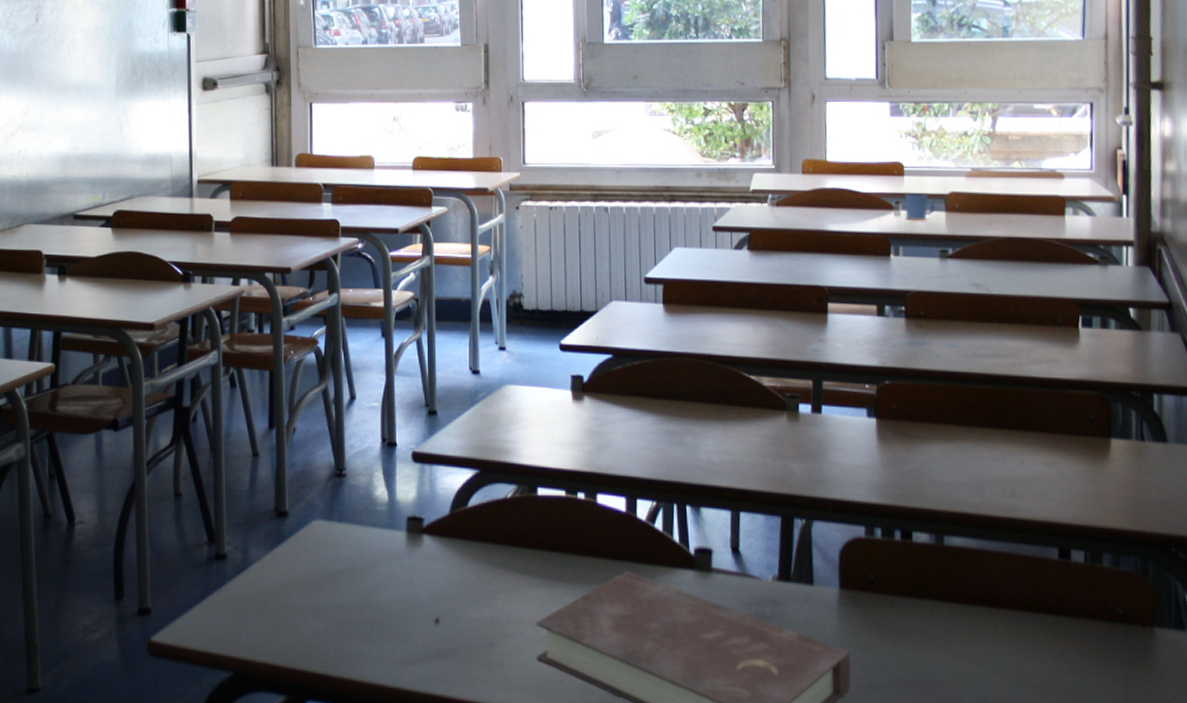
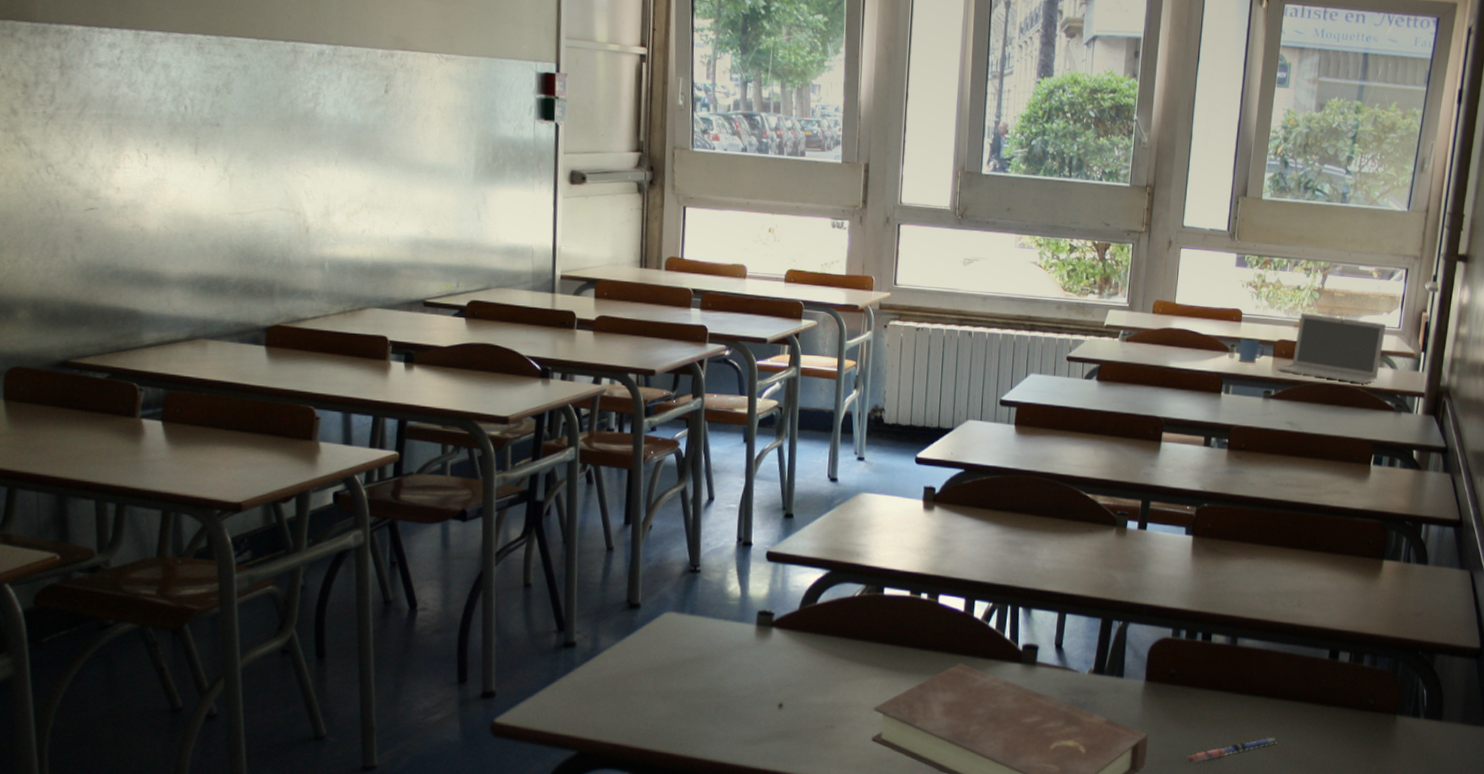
pen: none [899,655,1008,686] -> present [1186,737,1278,762]
laptop: none [951,161,1076,235] -> present [1276,313,1387,384]

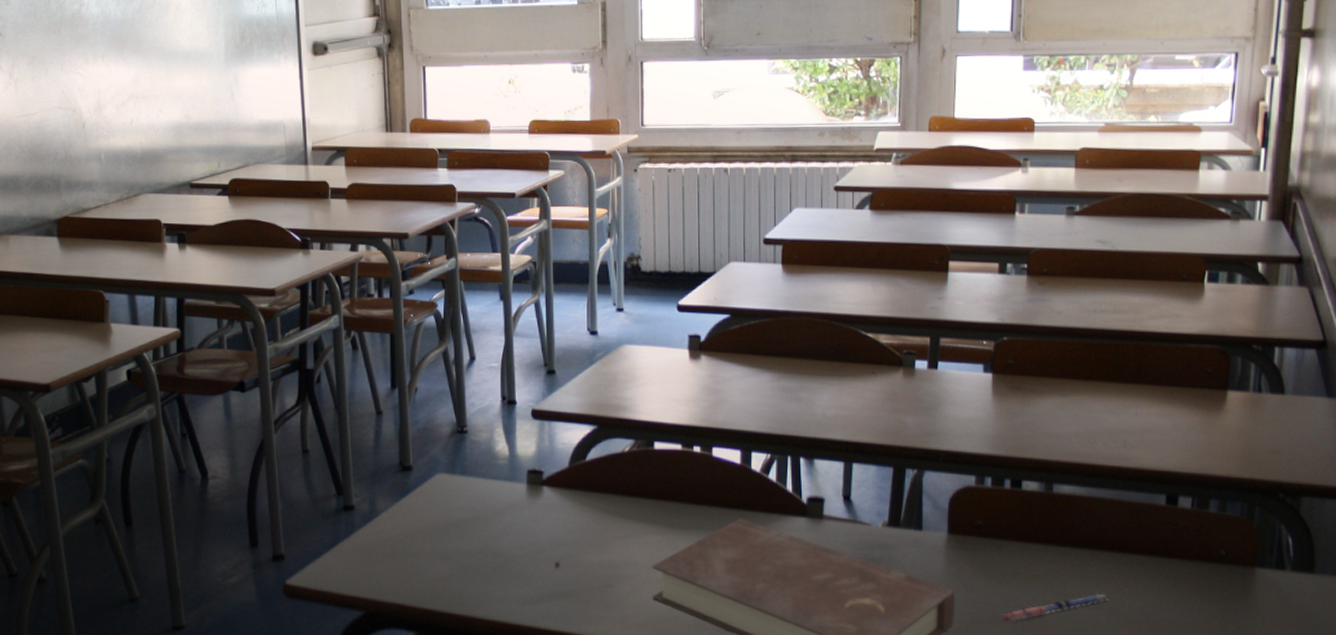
mug: present [1238,338,1265,364] -> none [1033,150,1065,178]
laptop: present [1276,313,1387,384] -> none [1080,115,1214,190]

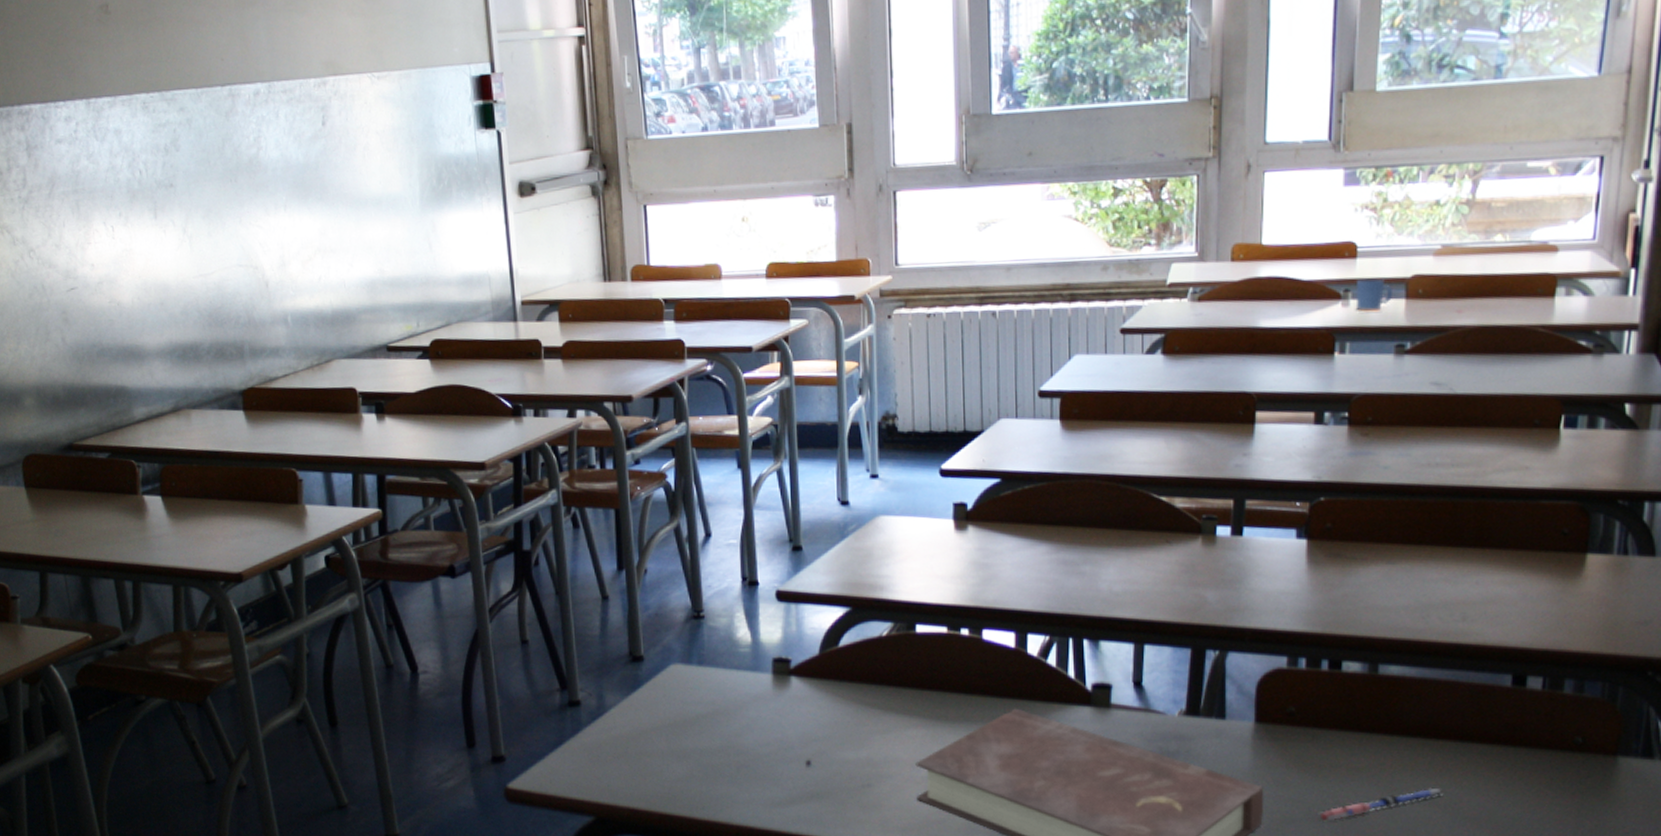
mug: none [1033,150,1065,178] -> present [1355,278,1394,312]

